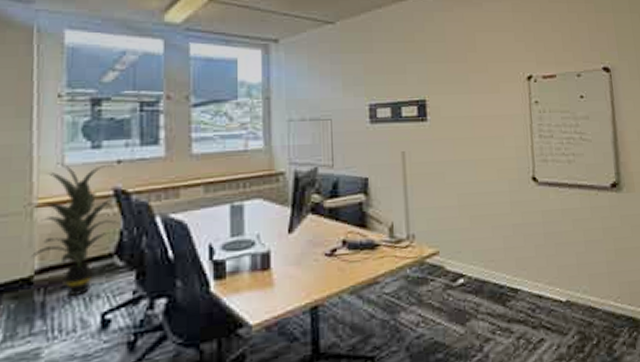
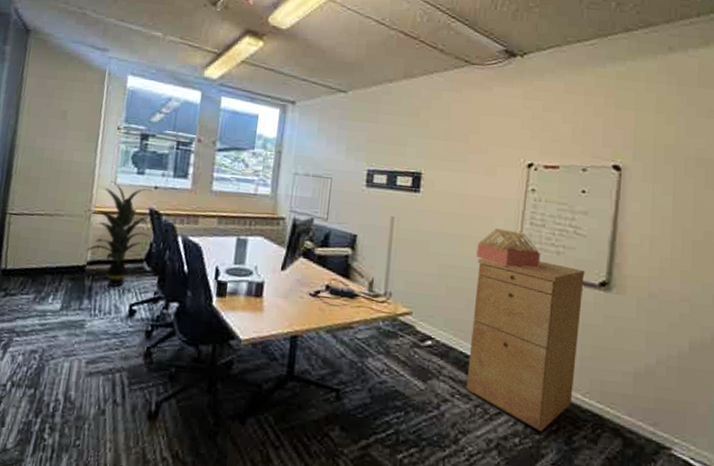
architectural model: none [493,146,555,185] -> present [476,228,541,269]
filing cabinet: none [495,172,607,350] -> present [466,258,585,432]

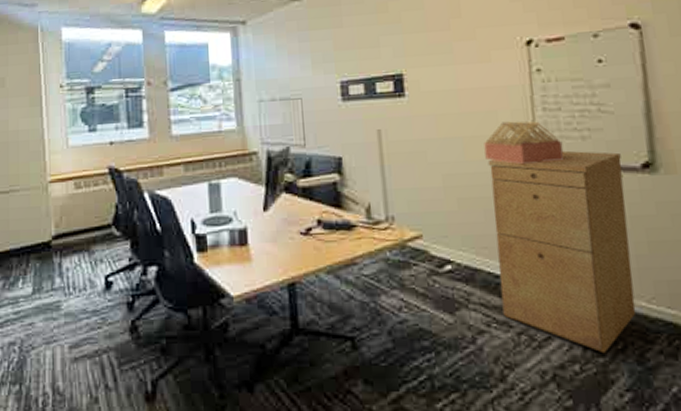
indoor plant: present [85,181,152,288] -> none [40,144,115,260]

